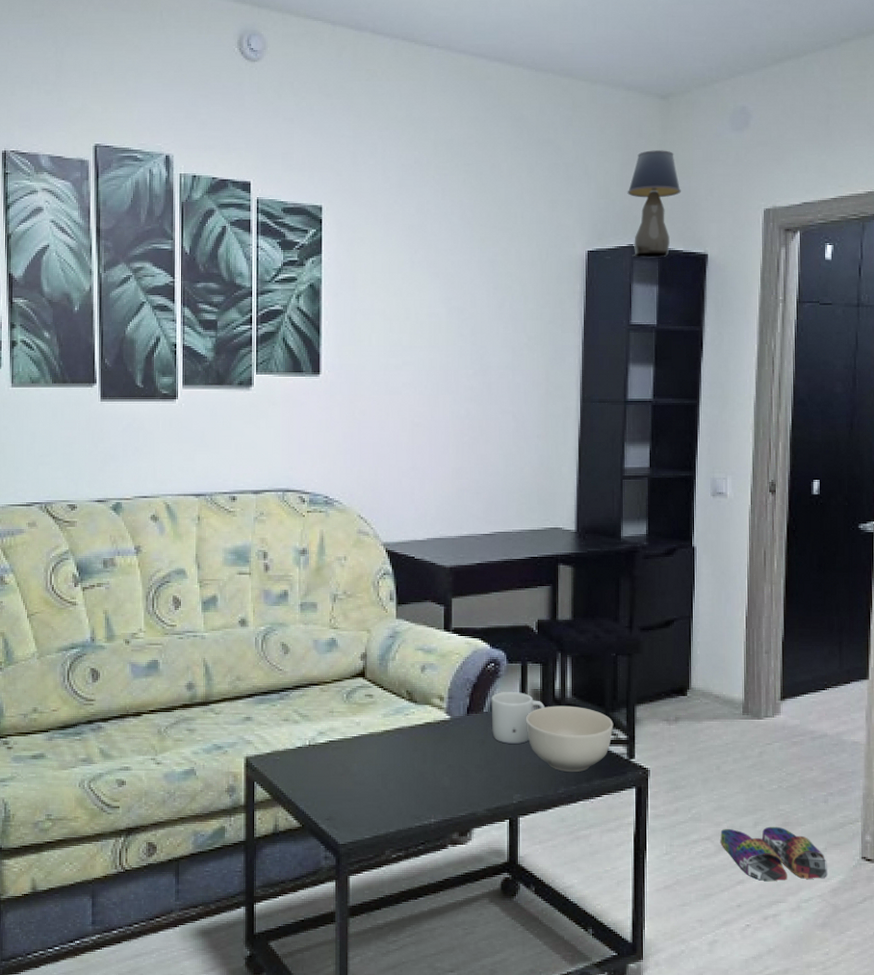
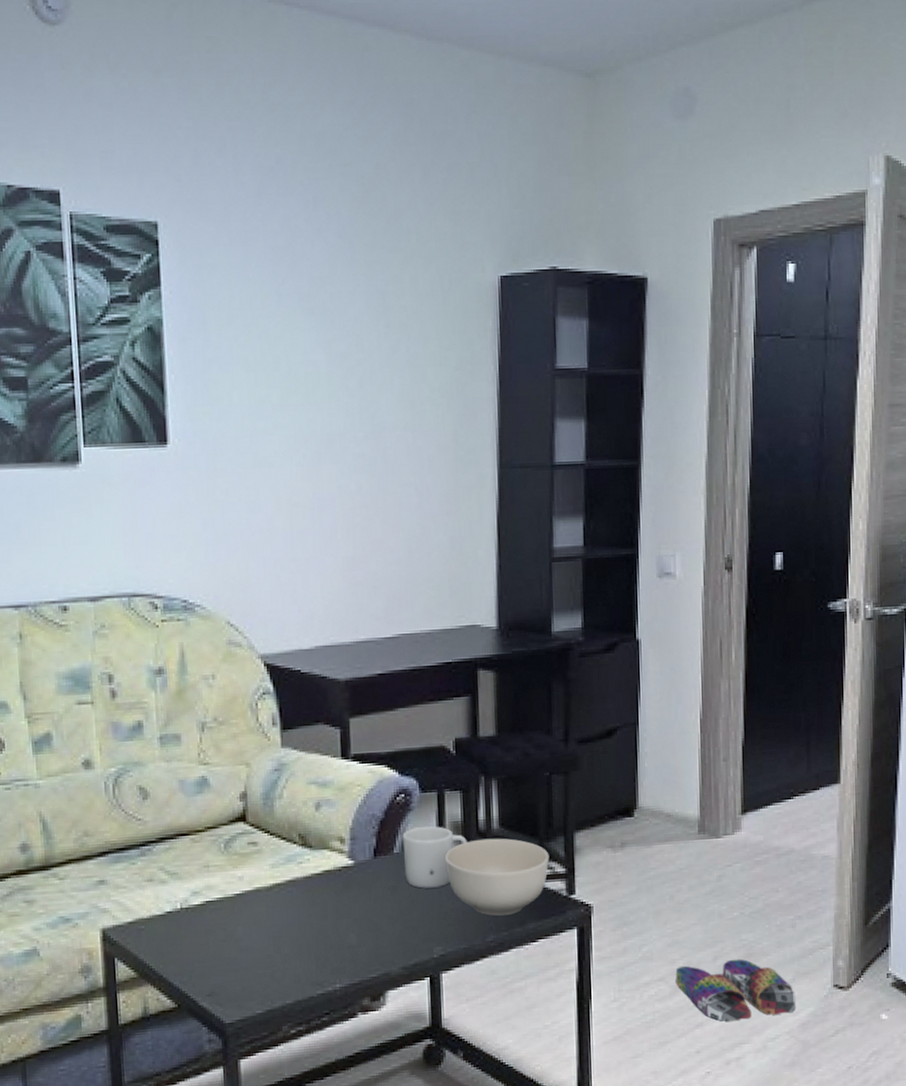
table lamp: present [627,150,681,258] -> none [547,144,613,284]

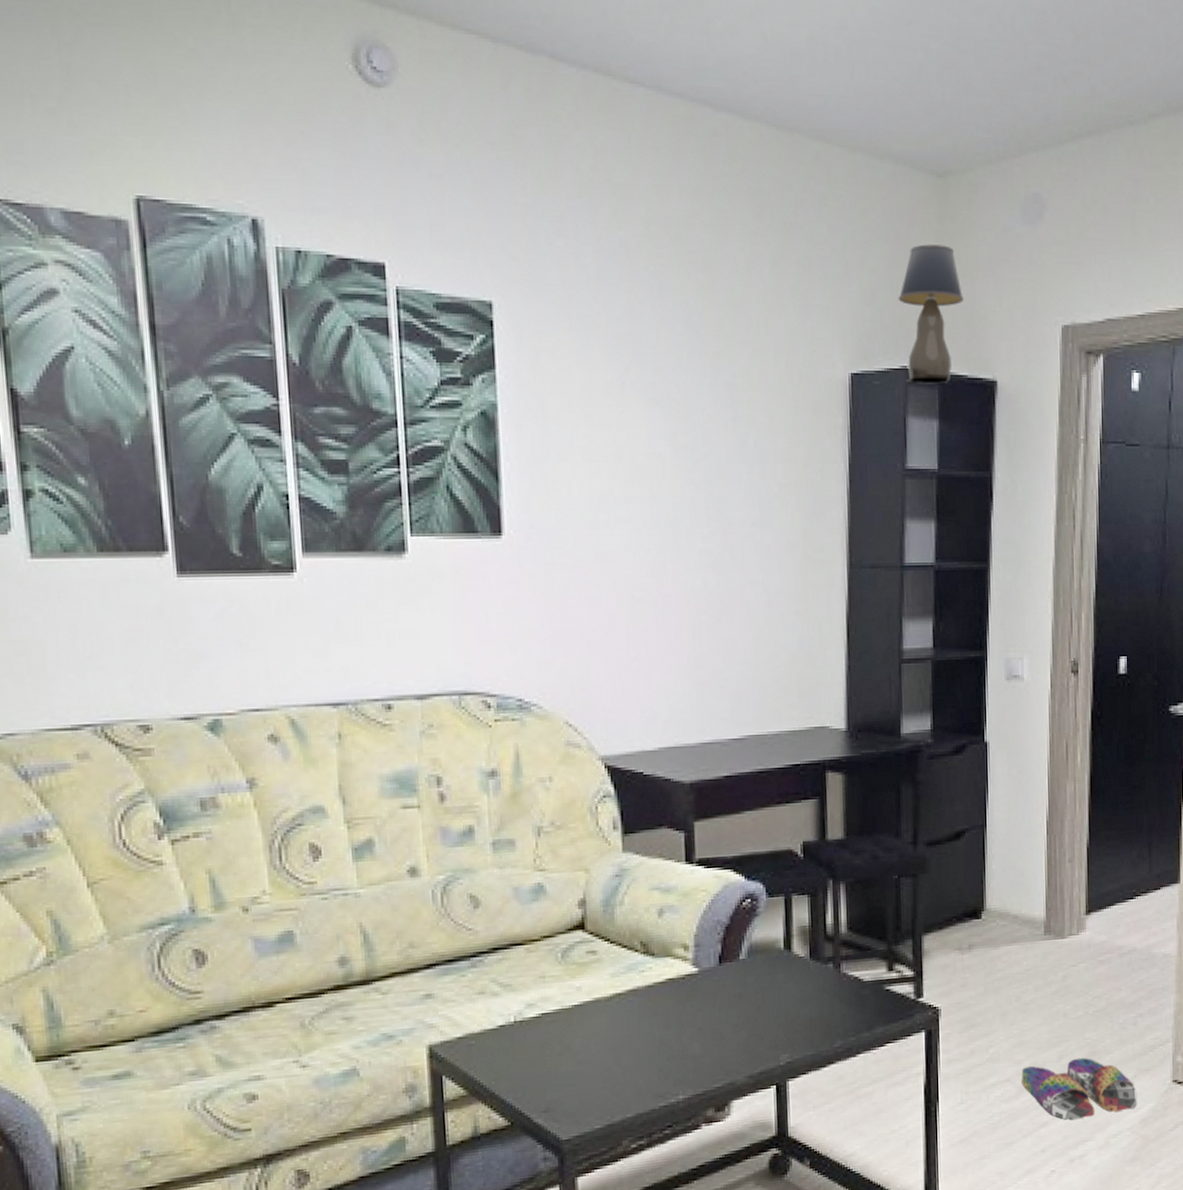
mug: present [402,825,467,889] -> none [748,931,815,995]
bowl: present [445,838,550,917] -> none [792,942,898,1022]
table lamp: none [547,144,613,284] -> present [898,244,964,384]

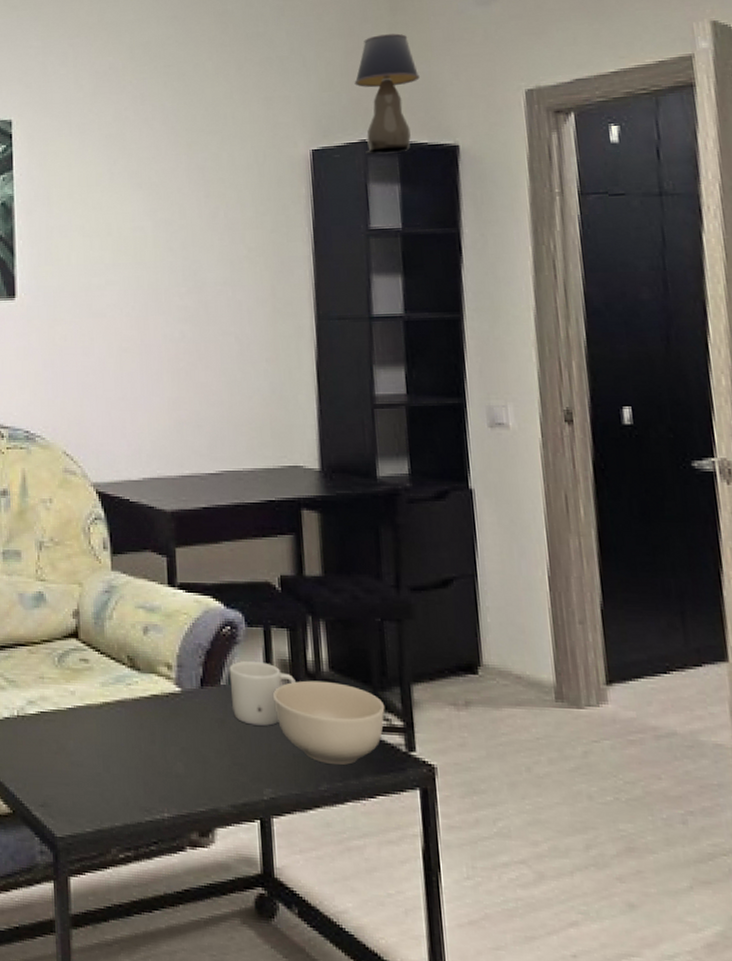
mug: none [748,931,815,995] -> present [229,660,296,726]
bowl: none [792,942,898,1022] -> present [273,680,385,765]
slippers: present [1021,1057,1137,1120] -> none [539,850,698,928]

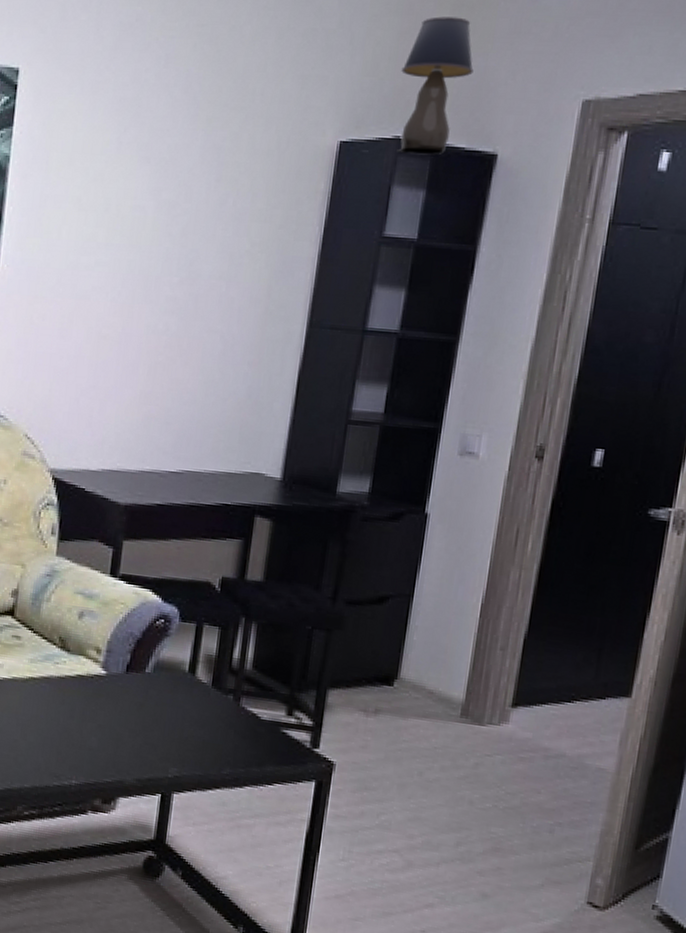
mug: present [229,660,296,726] -> none [153,652,218,714]
bowl: present [273,680,385,765] -> none [193,676,299,754]

